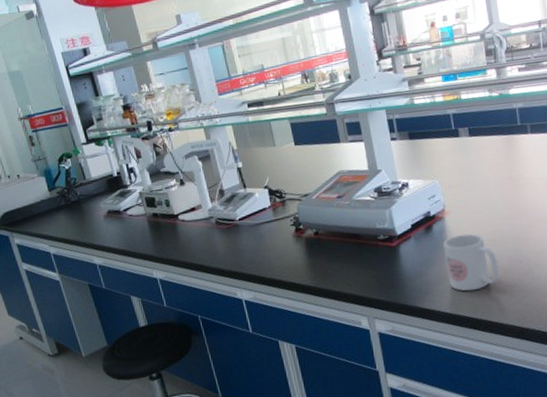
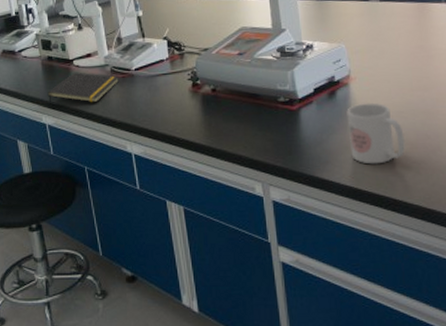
notepad: none [155,226,224,262] -> present [47,72,119,107]

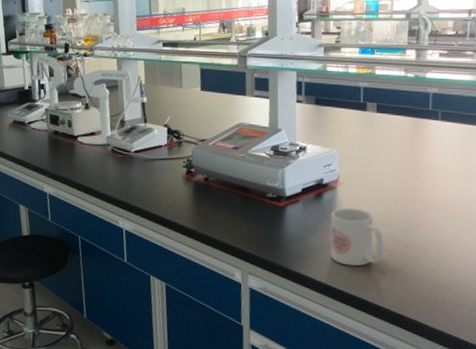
notepad: present [47,72,119,107] -> none [50,148,118,179]

